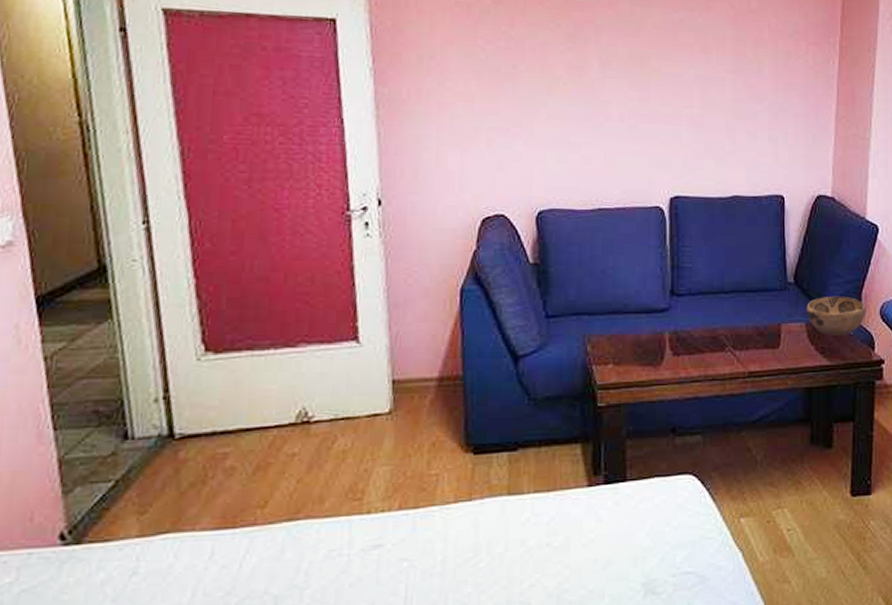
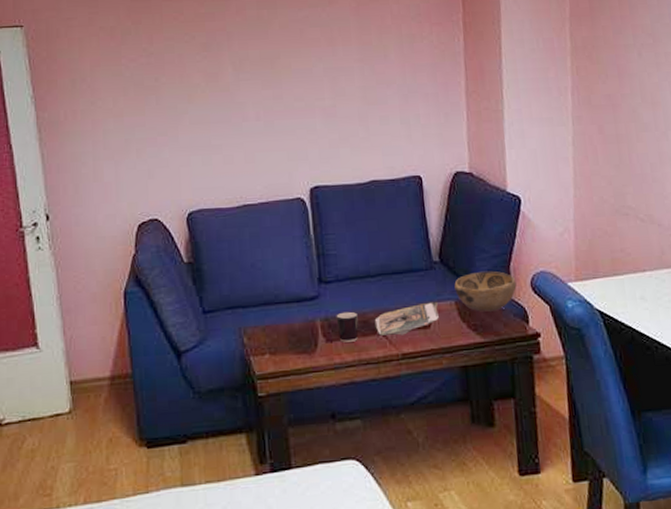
mug: none [685,326,707,358] -> present [336,311,359,343]
magazine: none [724,322,788,354] -> present [374,301,439,336]

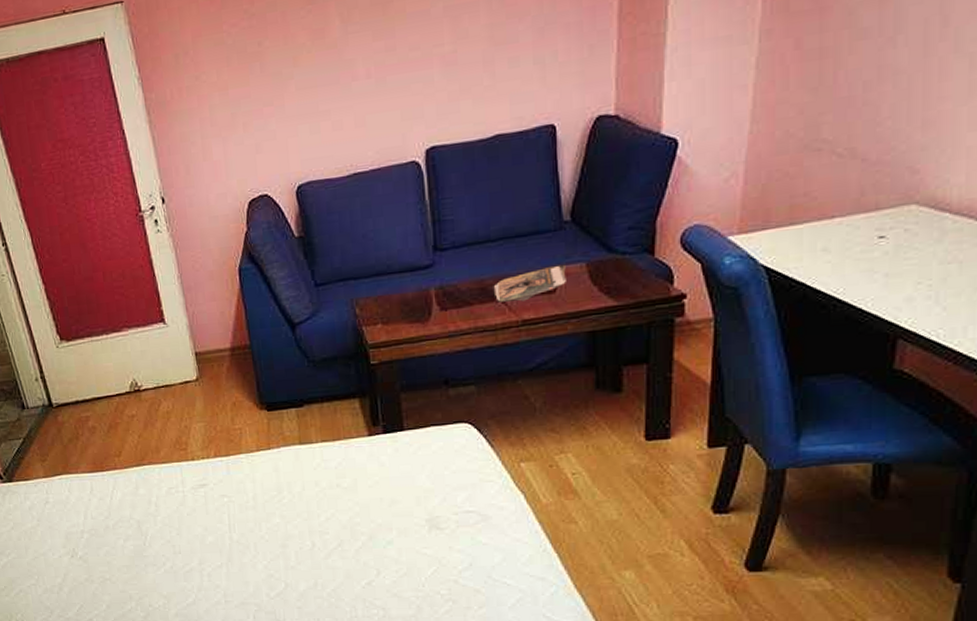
mug: present [336,311,359,343] -> none [451,278,476,311]
decorative bowl: present [454,271,517,312] -> none [587,228,662,274]

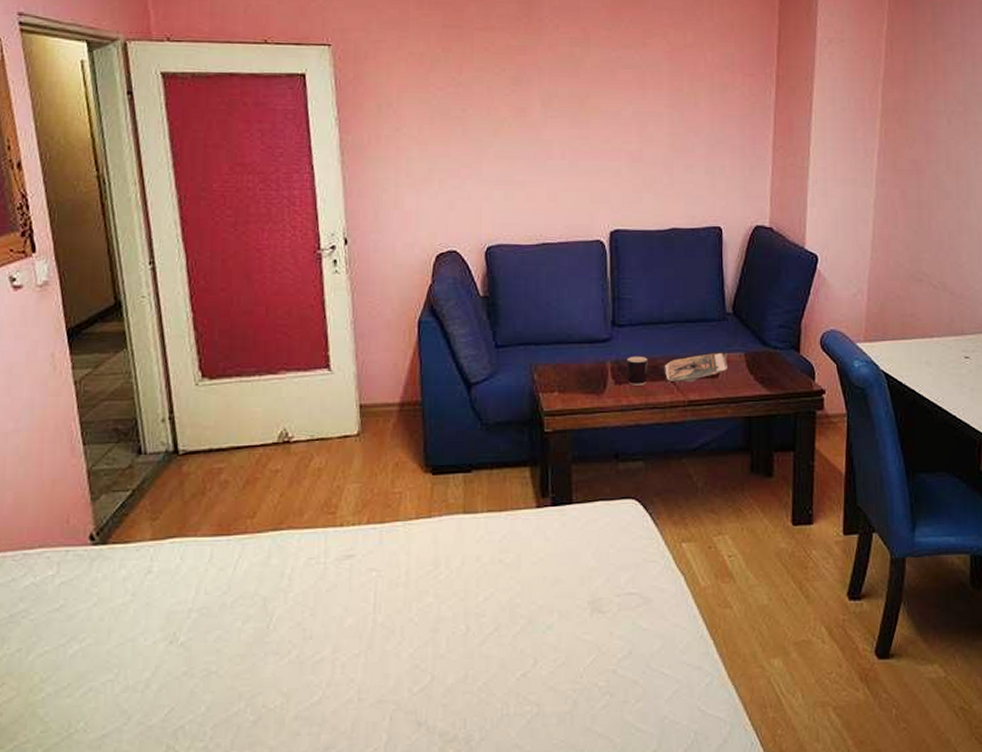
mug: none [451,278,476,311] -> present [626,356,648,387]

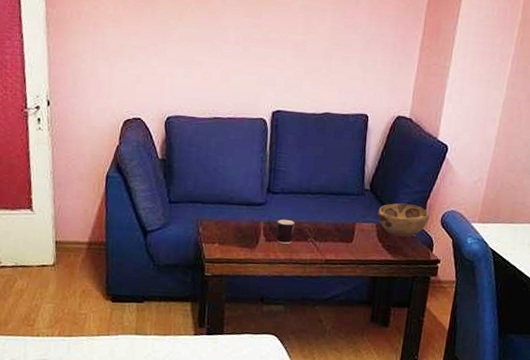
magazine: present [664,352,727,383] -> none [307,221,362,245]
decorative bowl: none [745,326,806,365] -> present [378,203,430,237]

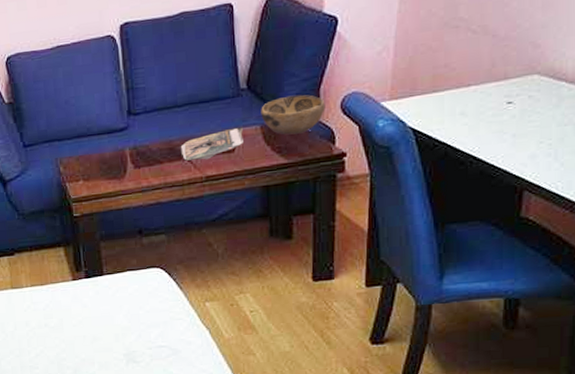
mug: present [276,219,295,245] -> none [144,140,165,169]
magazine: none [307,221,362,245] -> present [180,127,243,161]

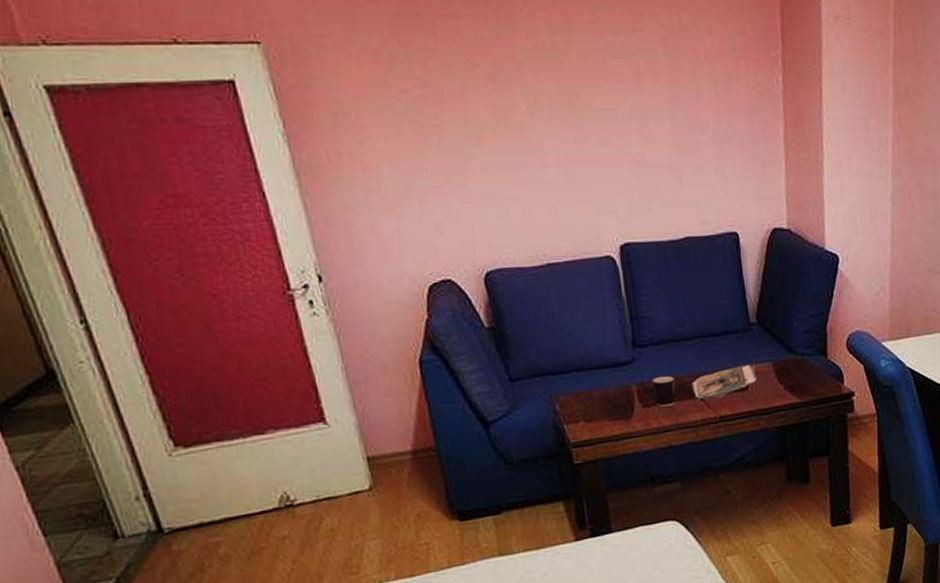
mug: none [144,140,165,169] -> present [652,375,676,408]
decorative bowl: present [261,95,326,135] -> none [772,331,833,373]

